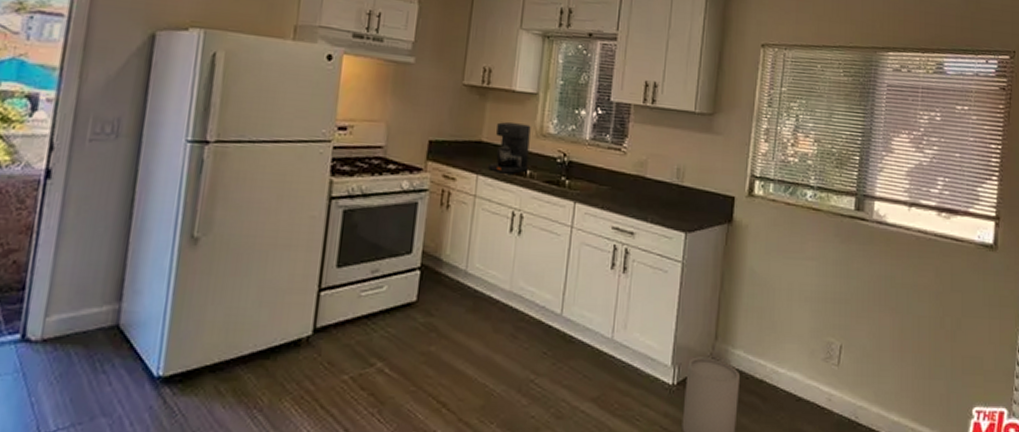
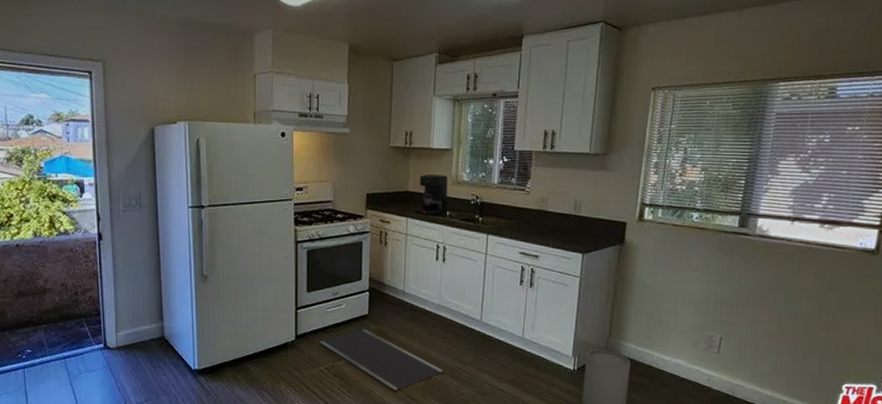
door mat: none [346,322,510,414] -> present [320,329,443,392]

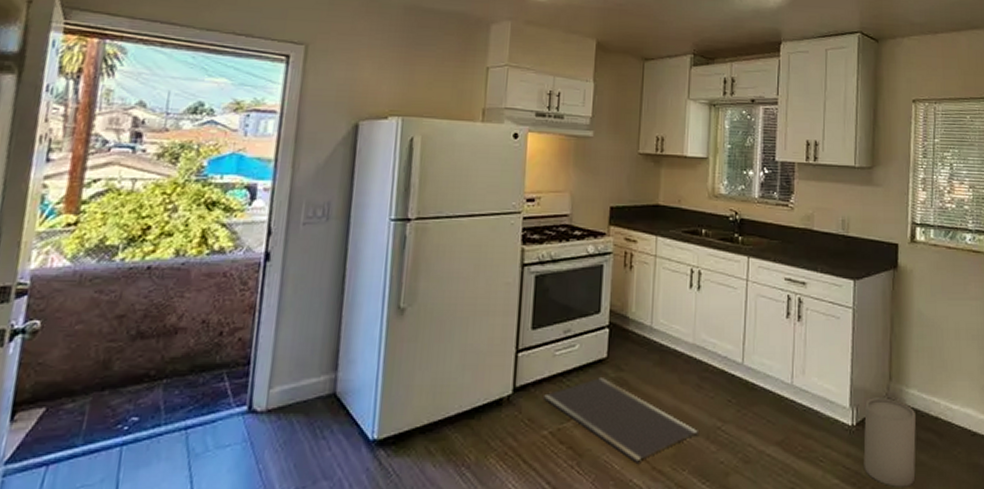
coffee maker: present [415,174,448,216] -> none [666,185,703,234]

